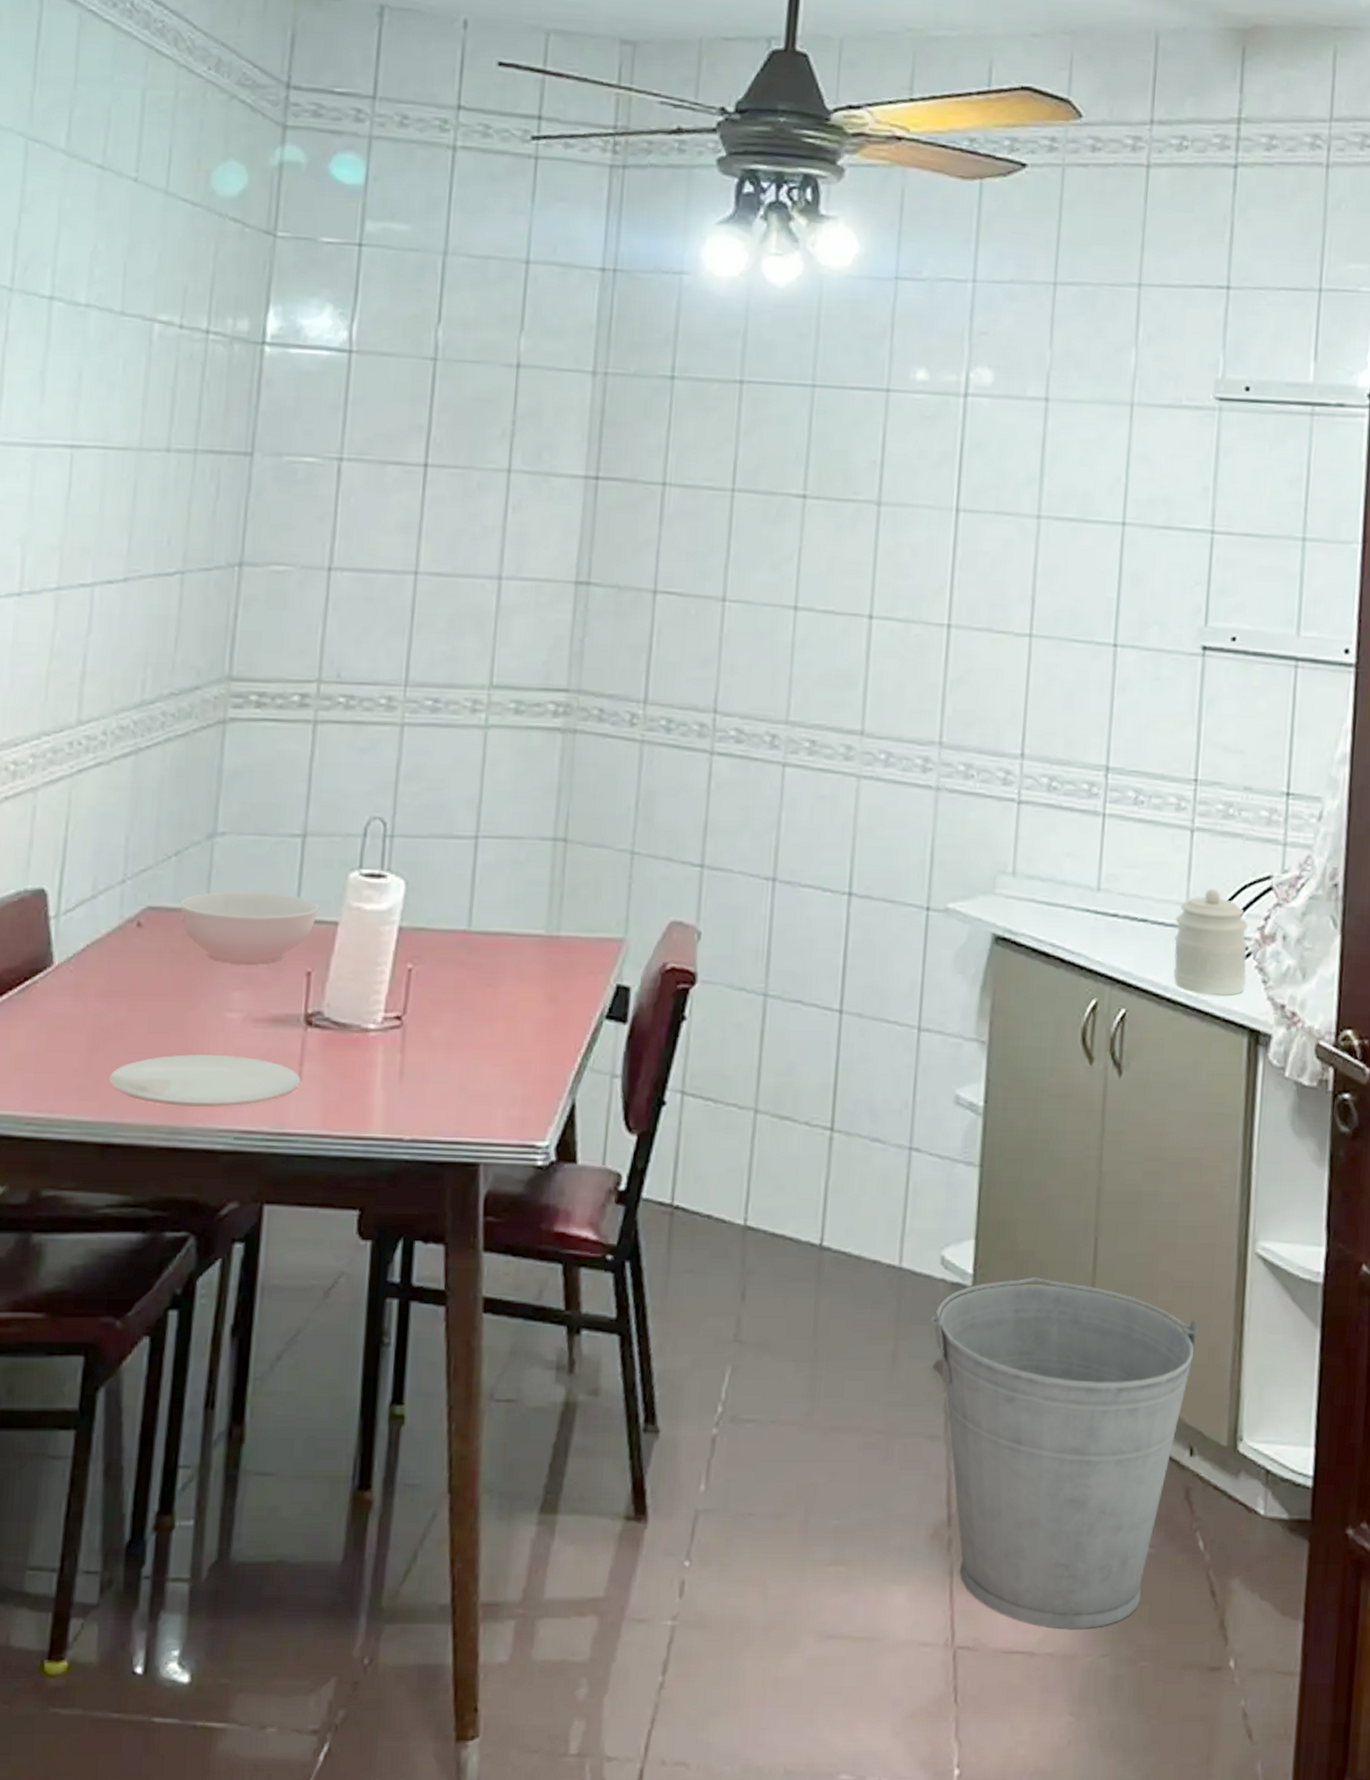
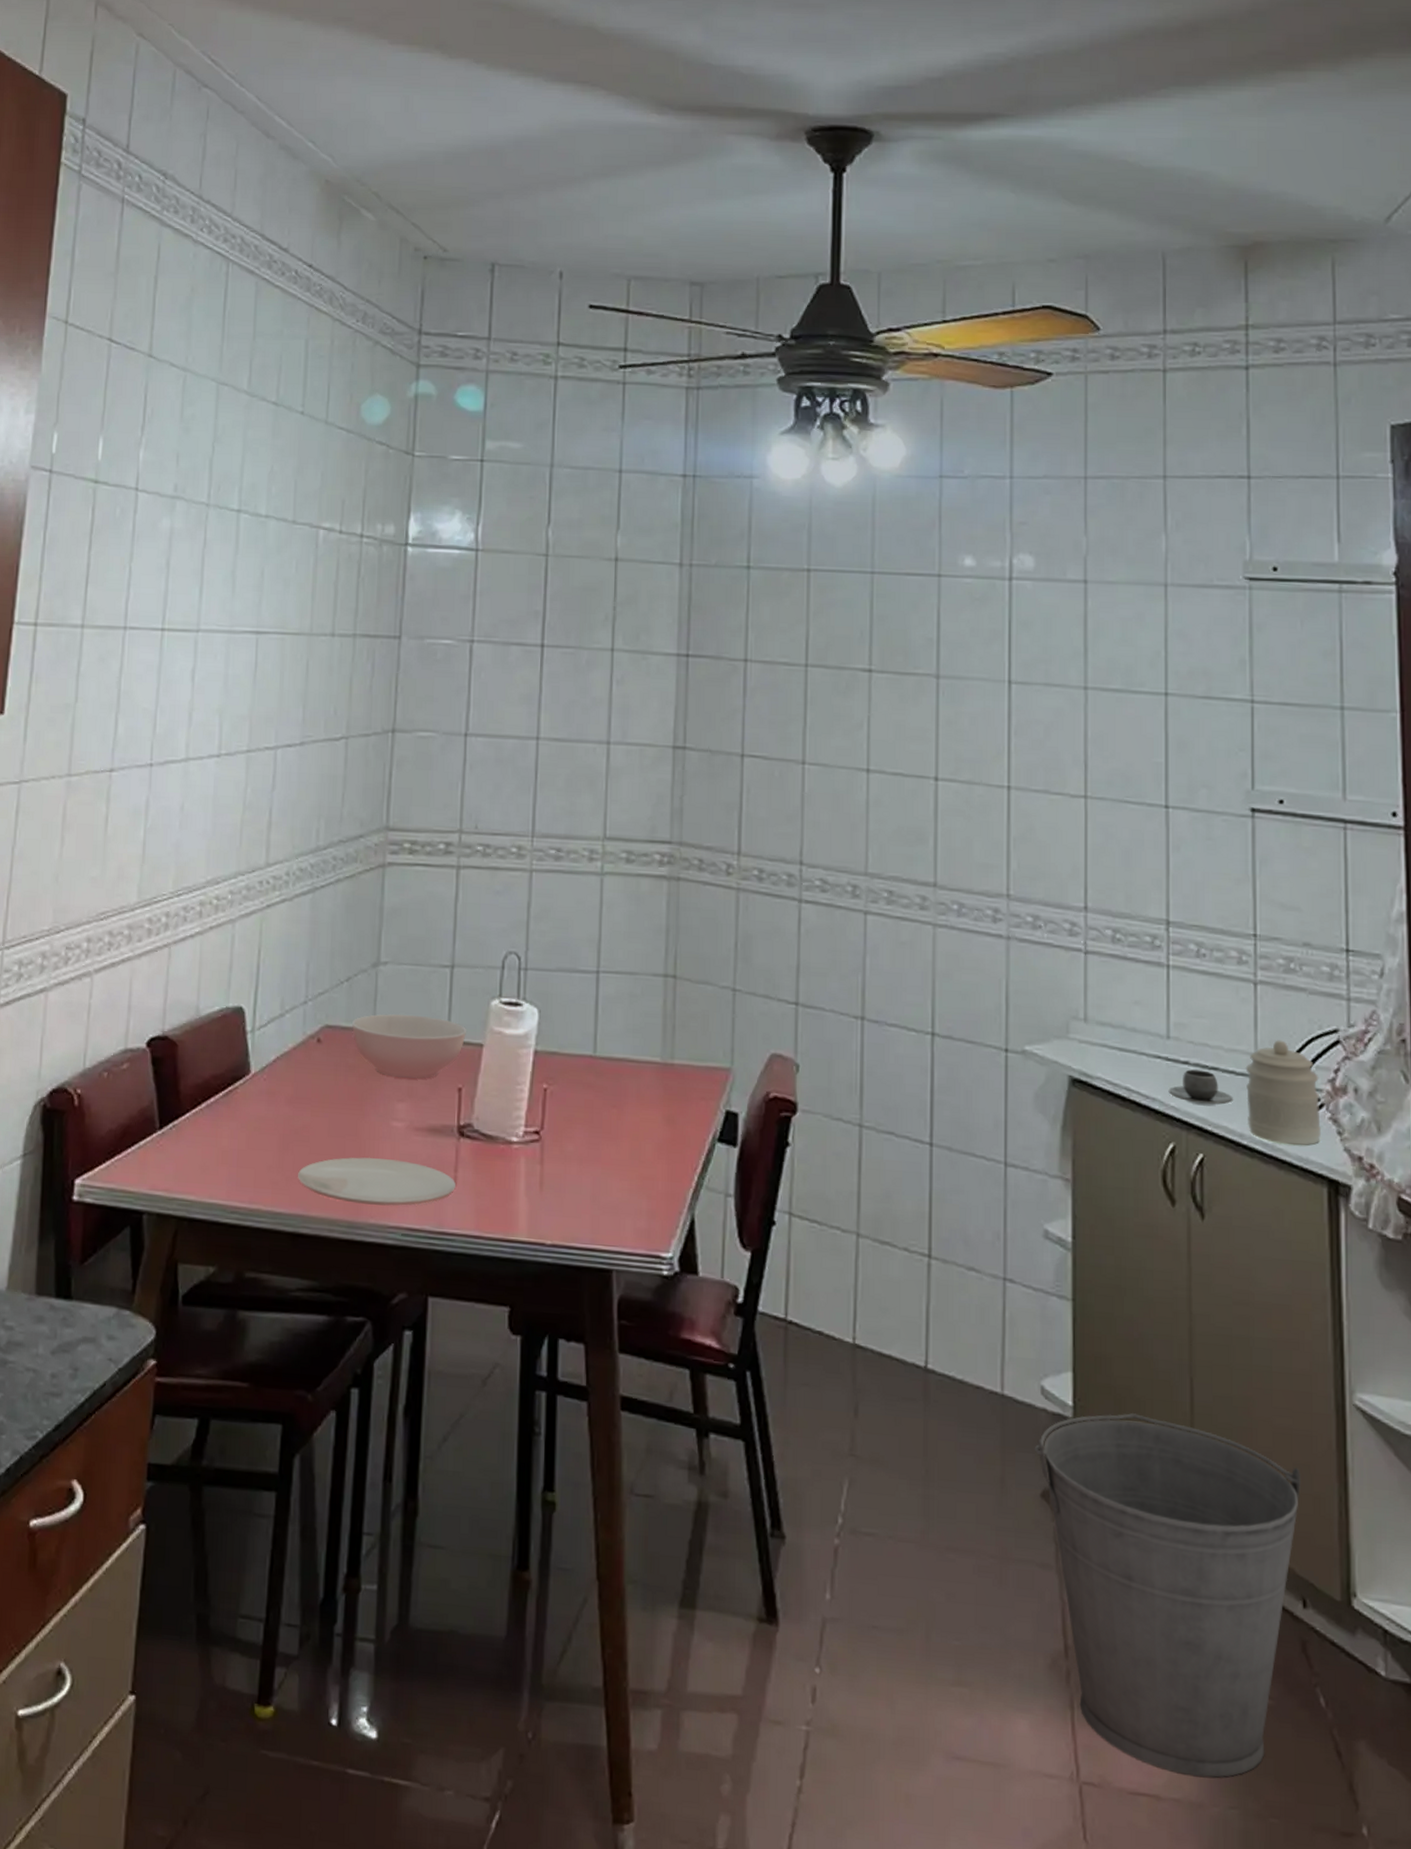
teacup: none [1094,922,1160,960] -> present [1168,1069,1233,1106]

